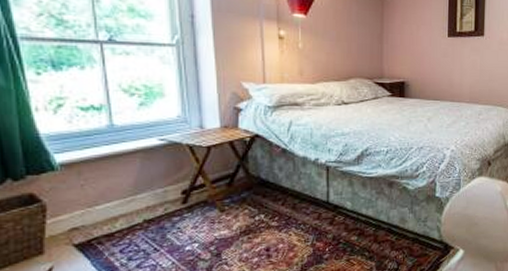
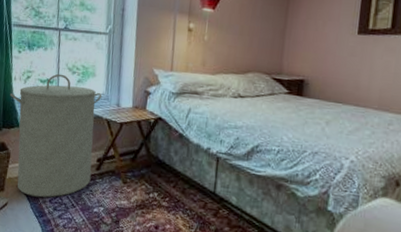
laundry hamper: none [31,97,178,252] -> present [9,73,102,198]

